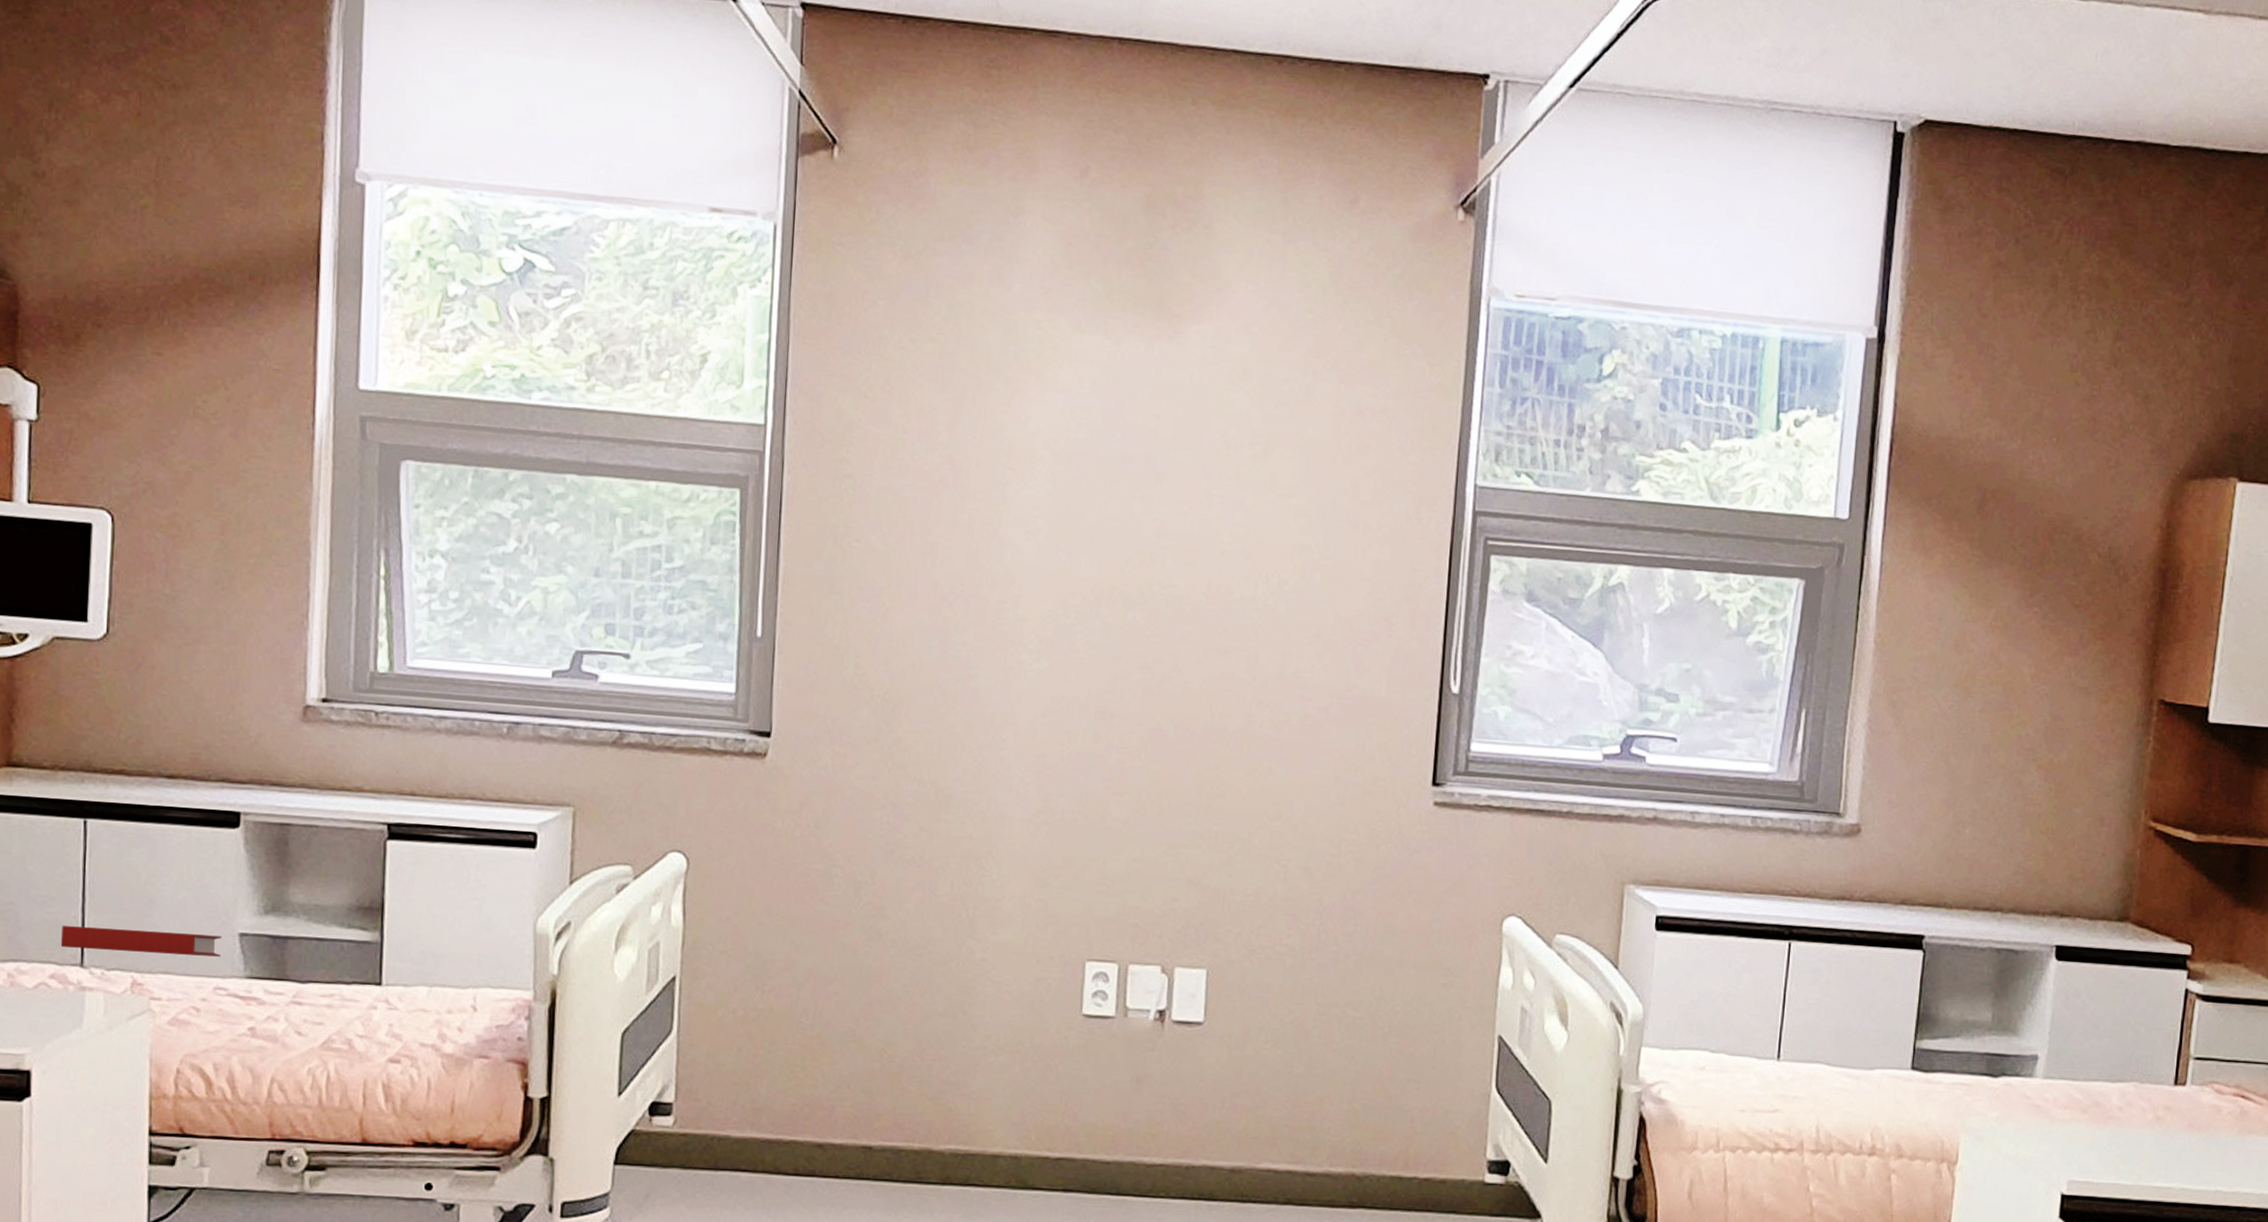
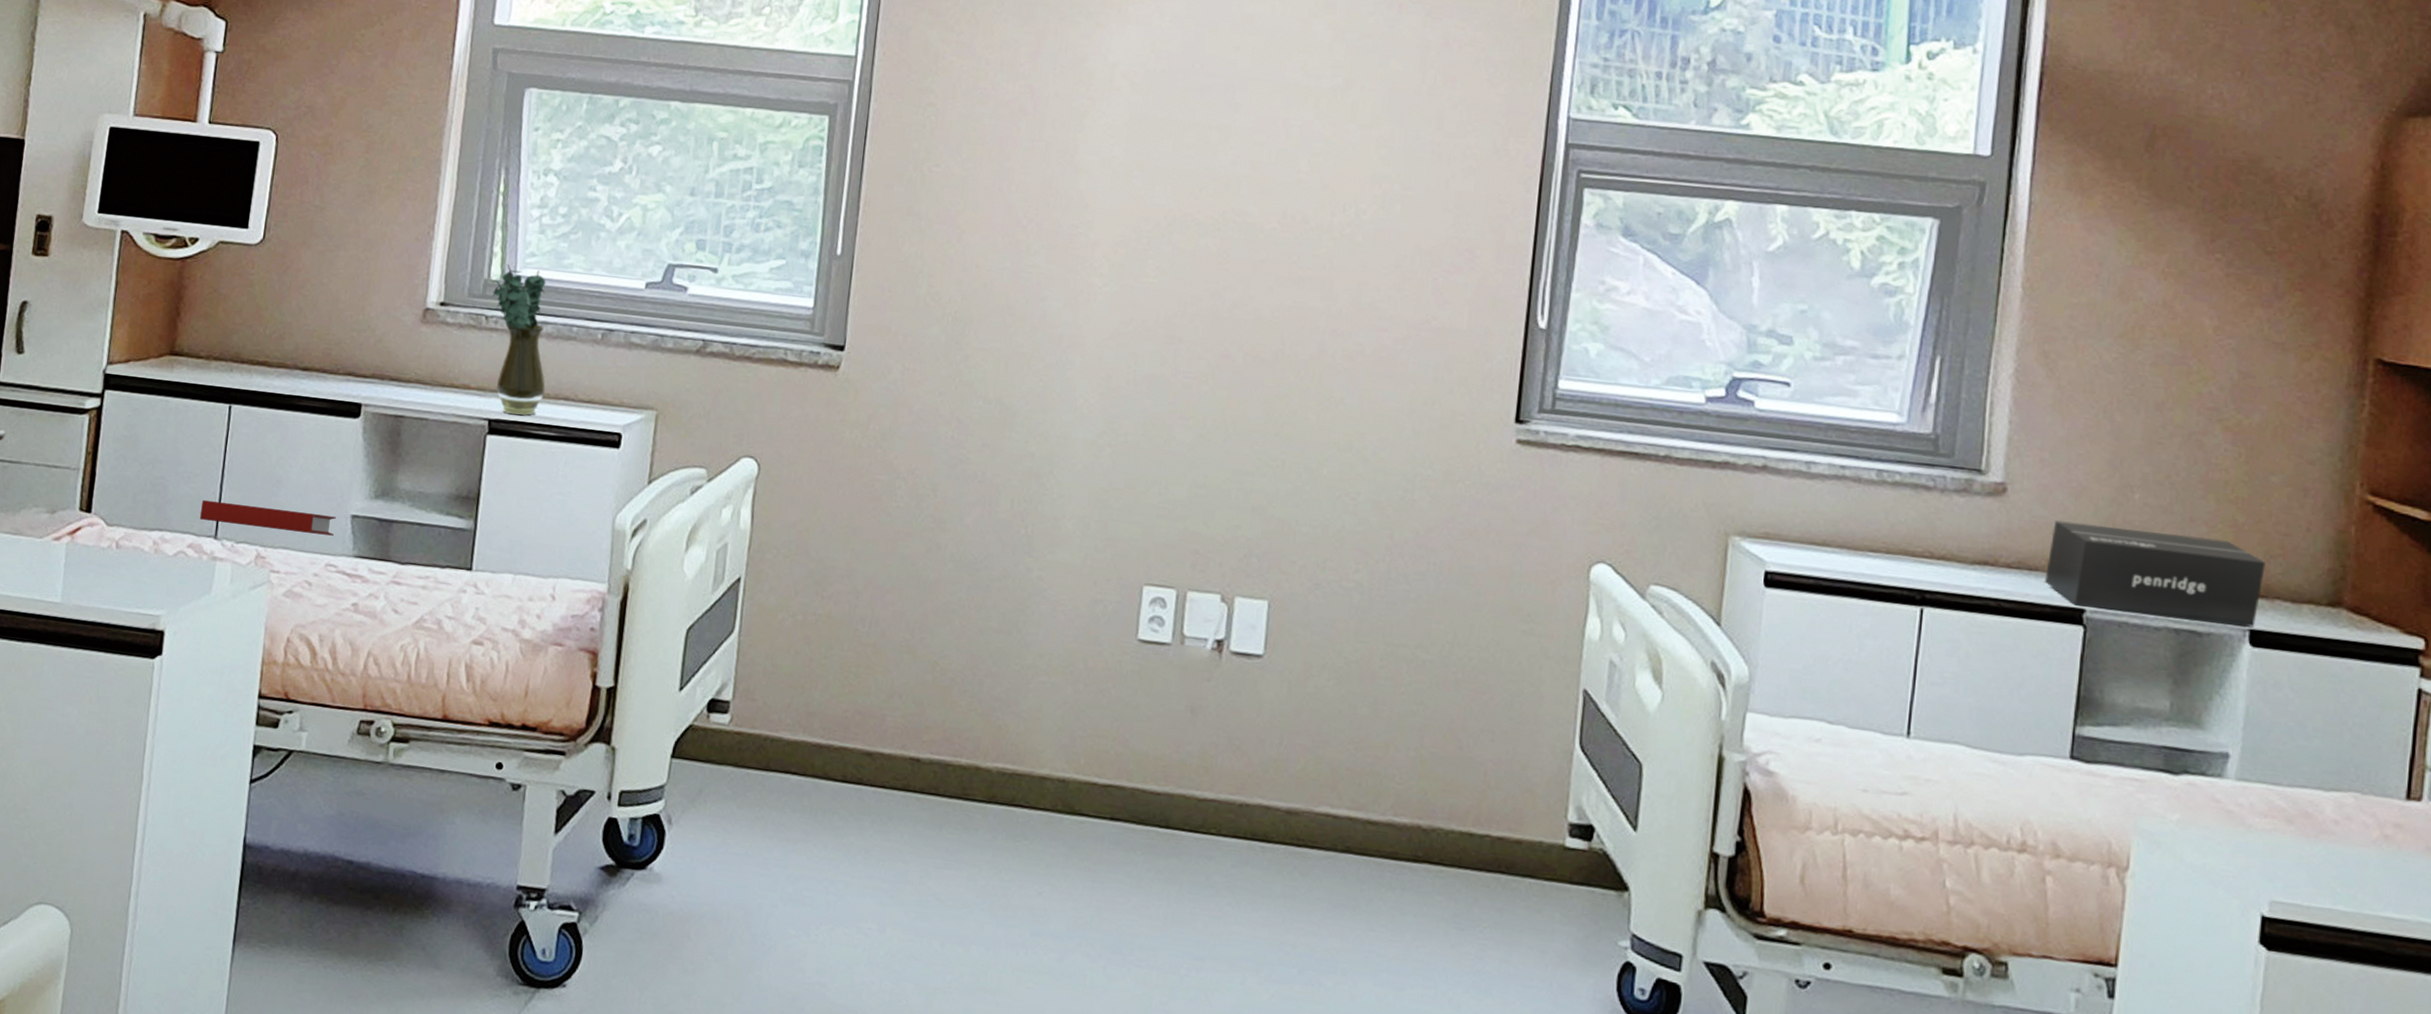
vase: none [381,655,449,818] -> present [493,264,546,415]
box: none [1892,856,2069,943] -> present [2045,520,2265,627]

